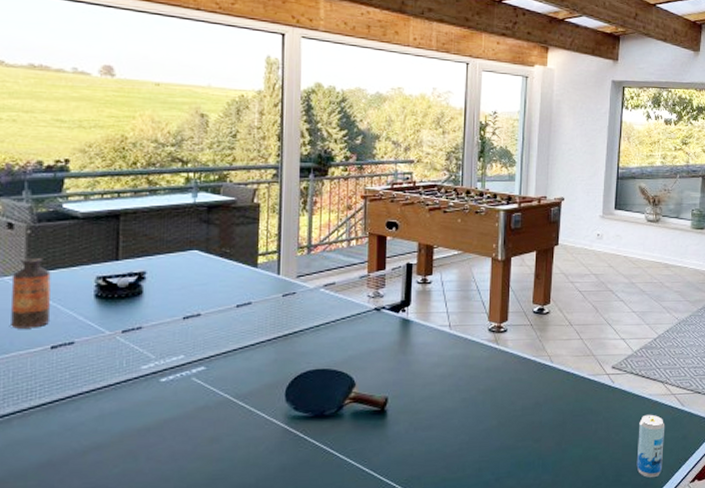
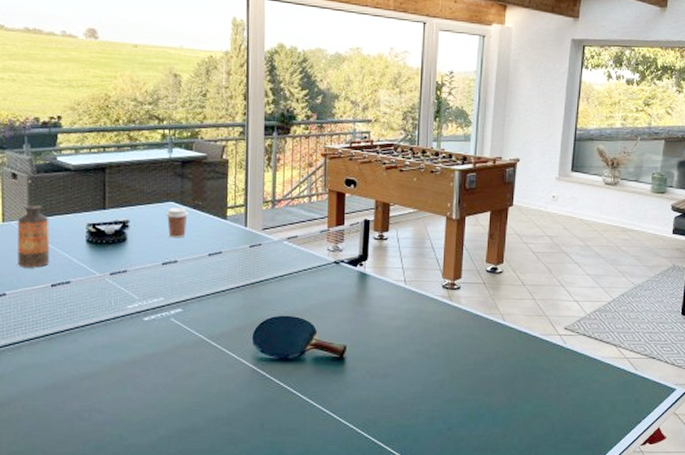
coffee cup: none [189,256,215,290] -> present [166,208,189,238]
beverage can: present [636,414,665,477] -> none [586,376,617,437]

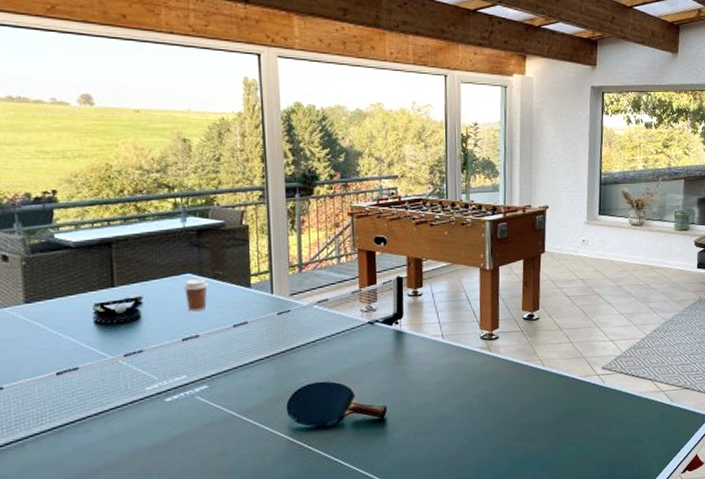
bottle: present [17,204,50,268] -> none [11,287,53,357]

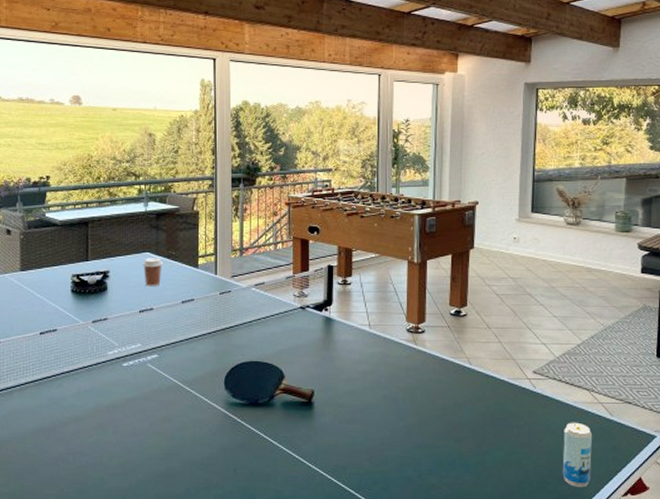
beverage can: none [629,411,656,470] -> present [562,422,593,487]

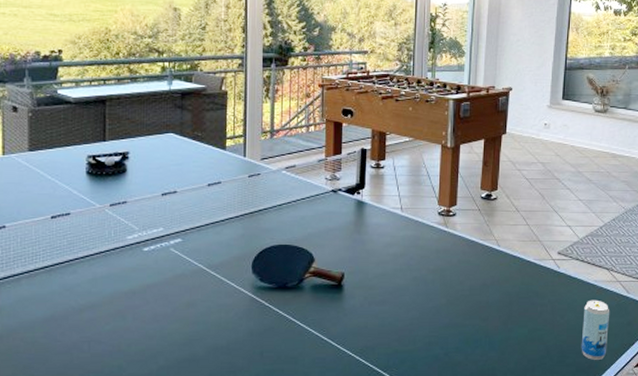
coffee cup: present [142,258,164,287] -> none [166,139,189,169]

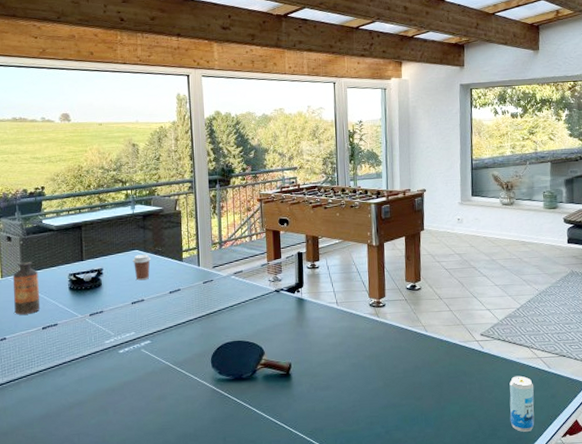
bottle: none [17,137,50,200] -> present [12,261,41,315]
coffee cup: none [166,139,189,169] -> present [132,254,152,281]

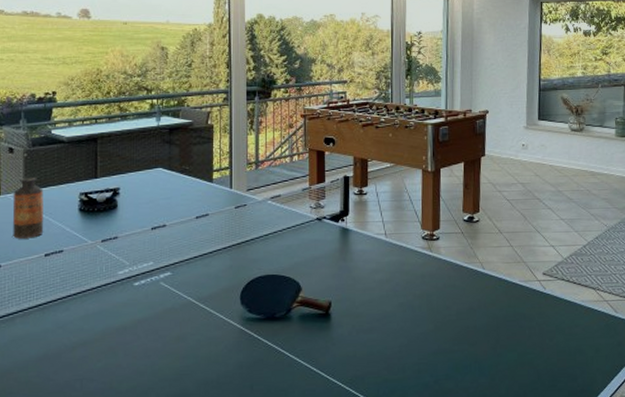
coffee cup: present [132,254,152,281] -> none [155,173,177,203]
beverage can: present [509,375,535,432] -> none [572,320,599,383]

